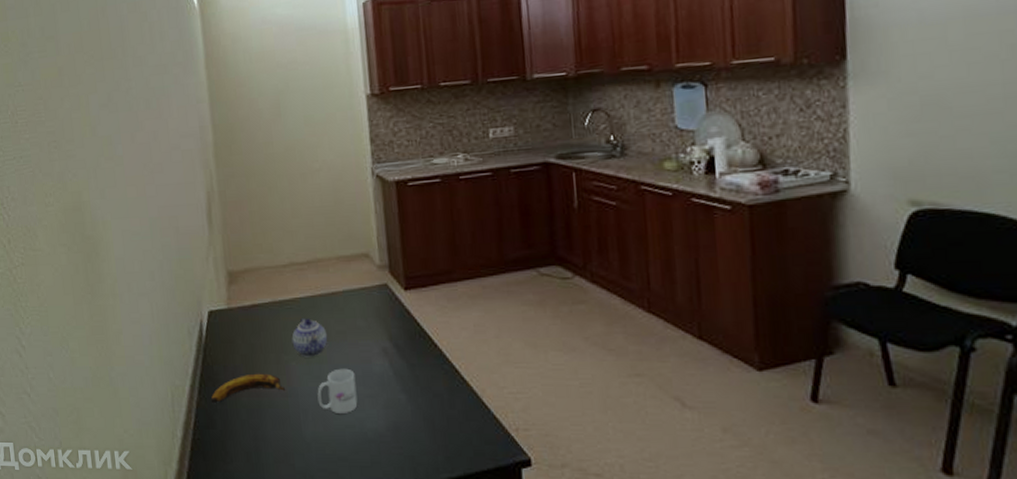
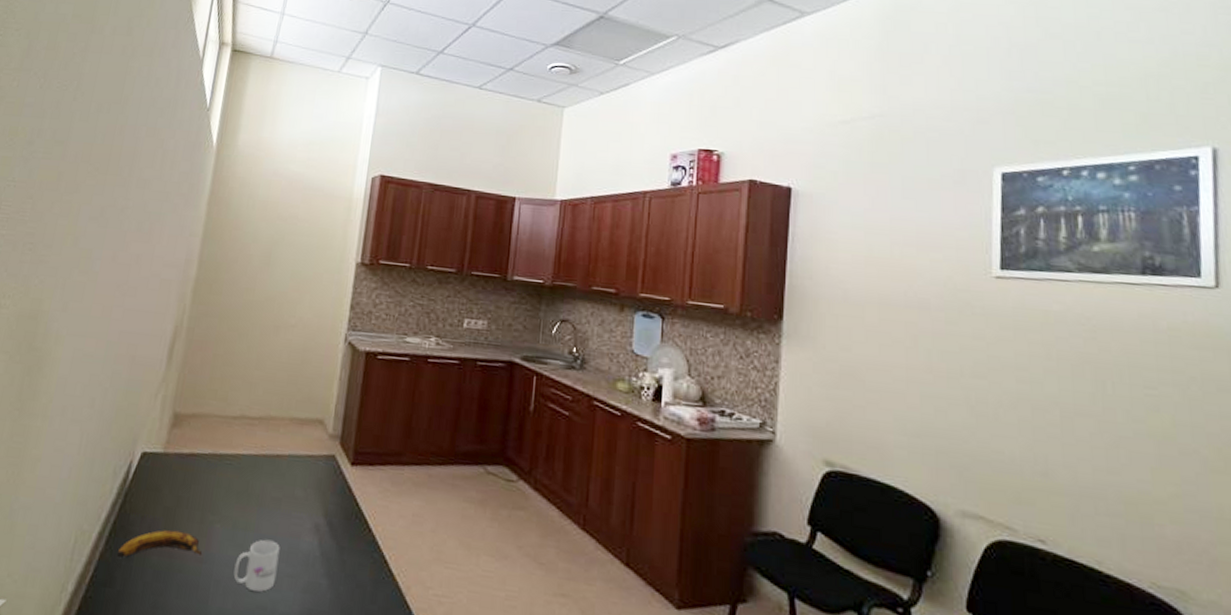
teapot: present [291,317,328,357] -> none [222,476,262,522]

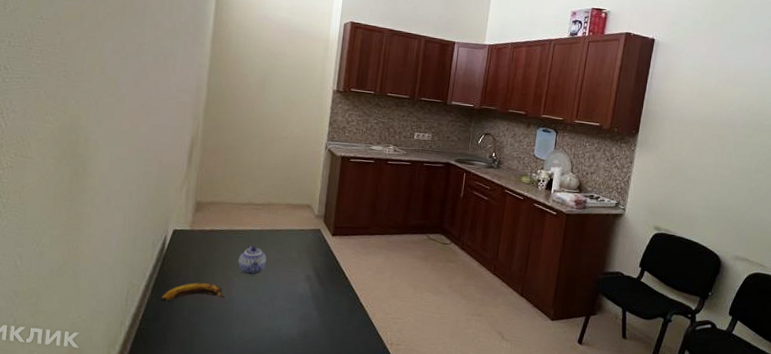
teapot: none [222,476,262,522] -> present [237,245,267,276]
mug: present [233,539,280,592] -> none [249,286,282,321]

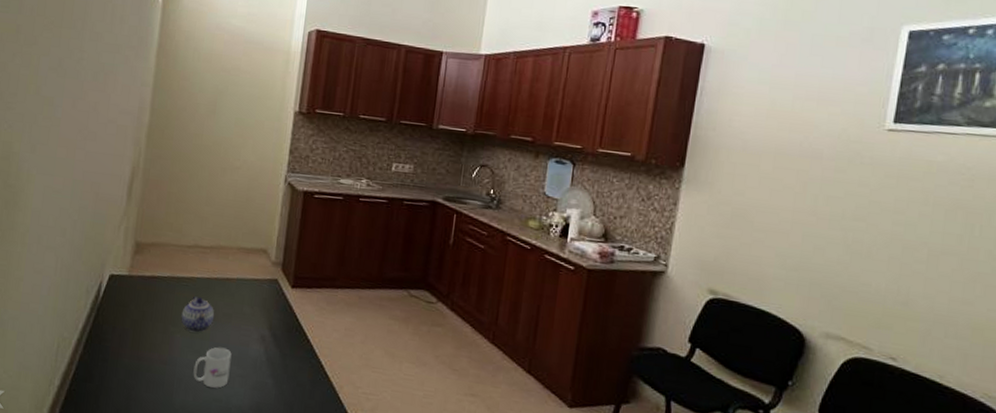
banana: present [160,282,225,302] -> none [93,338,166,360]
mug: none [249,286,282,321] -> present [193,347,232,388]

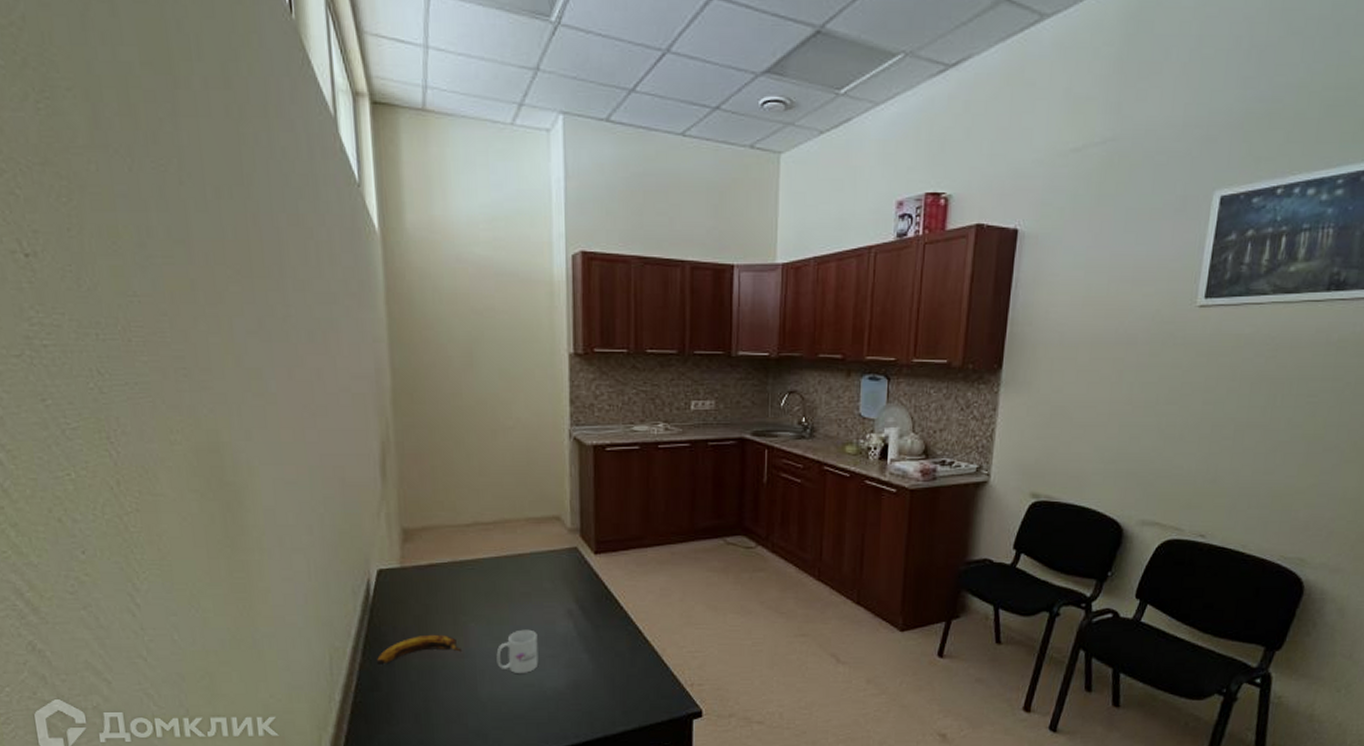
banana: none [93,338,166,360] -> present [376,634,463,665]
teapot: present [181,295,215,333] -> none [472,578,511,619]

